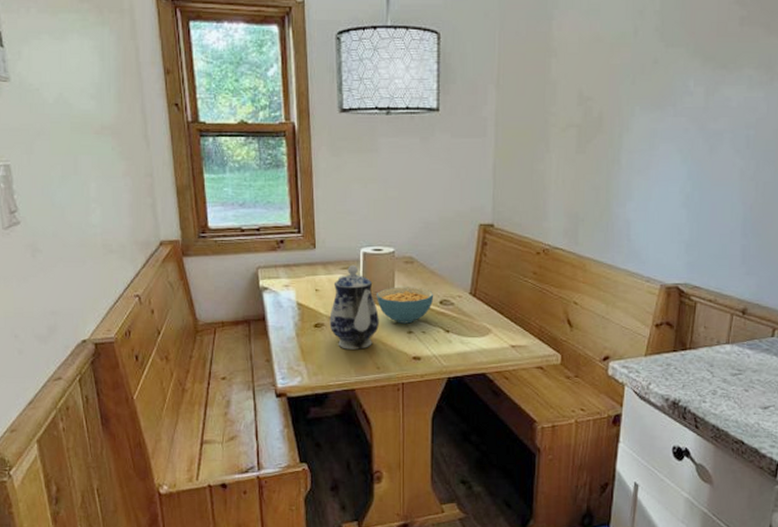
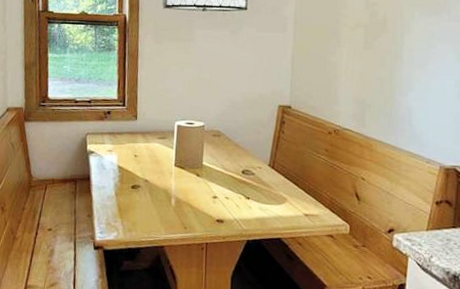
teapot: present [329,264,379,350] -> none [145,135,188,211]
cereal bowl: present [377,287,434,324] -> none [187,156,237,190]

